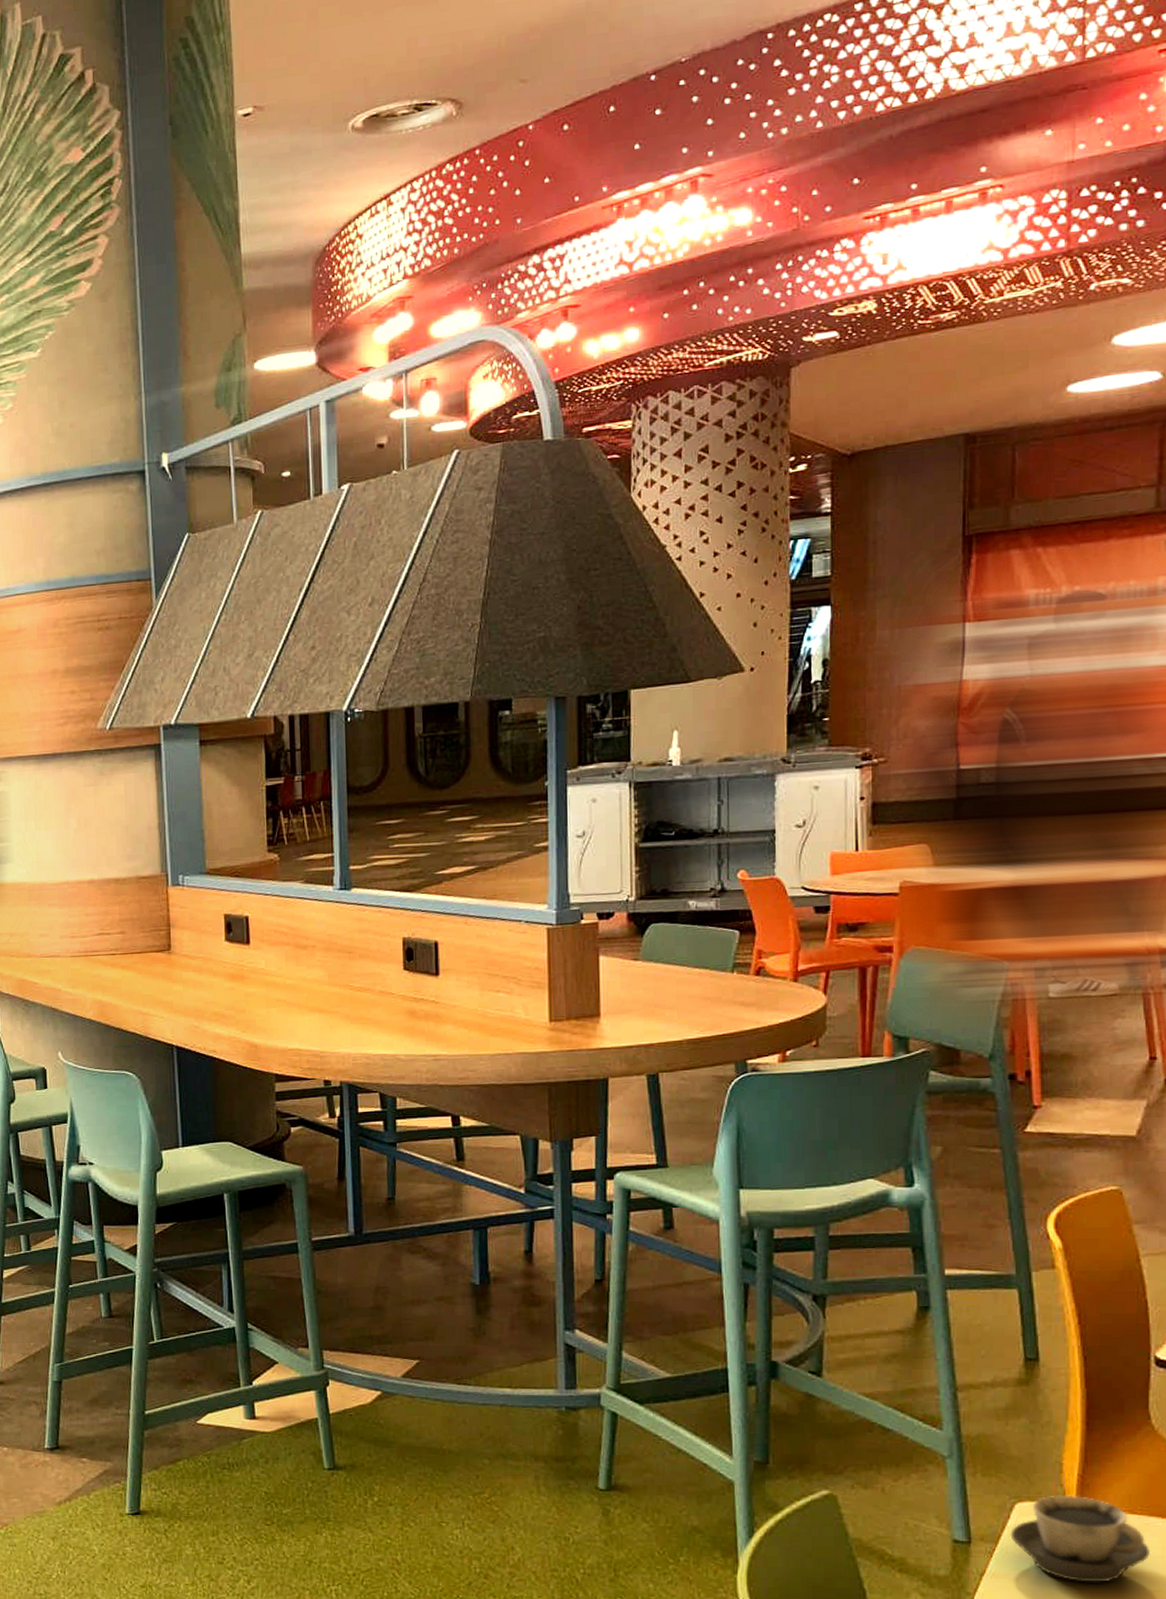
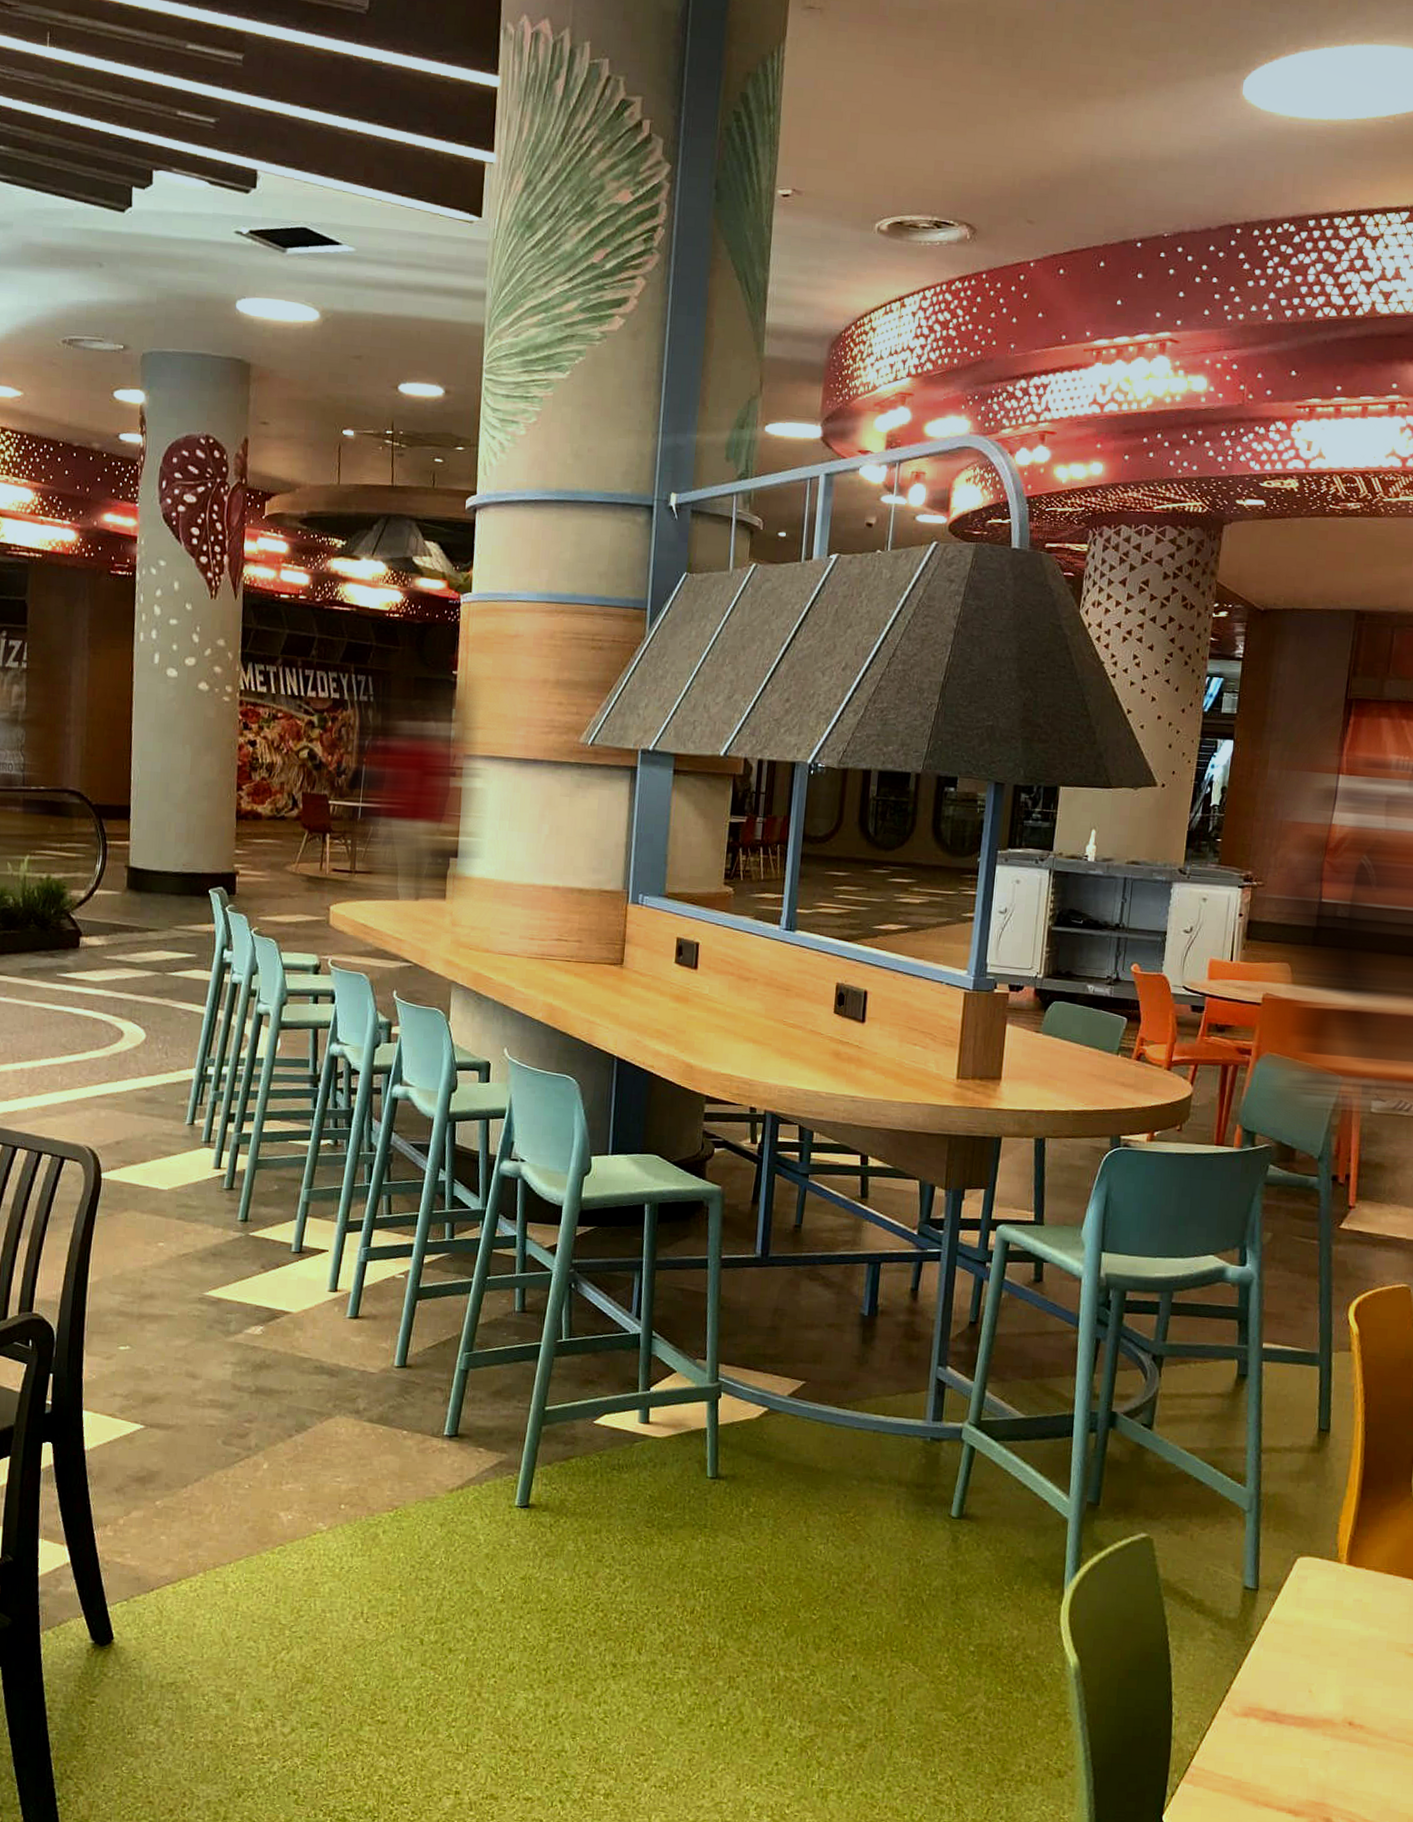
cup: present [1010,1495,1151,1583] -> none [1290,1552,1401,1634]

